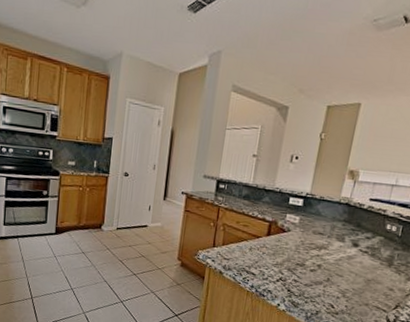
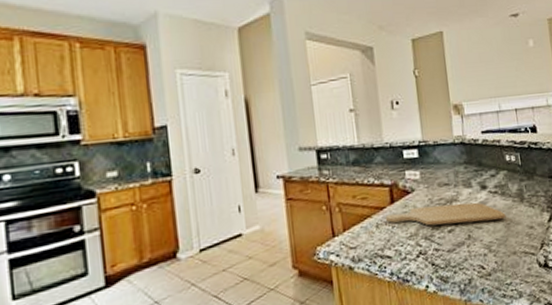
chopping board: none [259,243,370,276] -> present [386,202,506,226]

